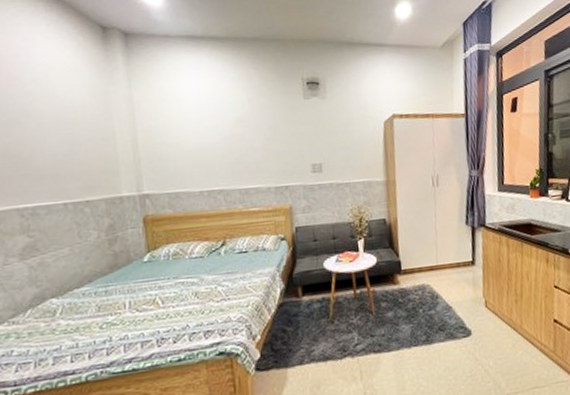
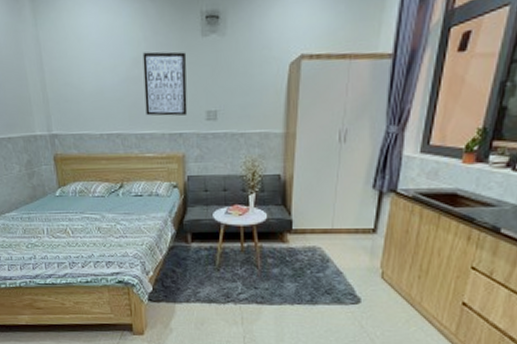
wall art: none [246,112,293,171] -> present [142,51,188,116]

